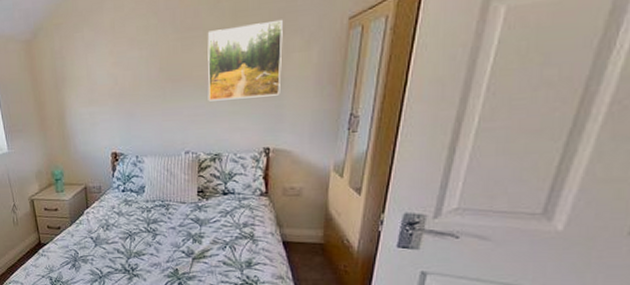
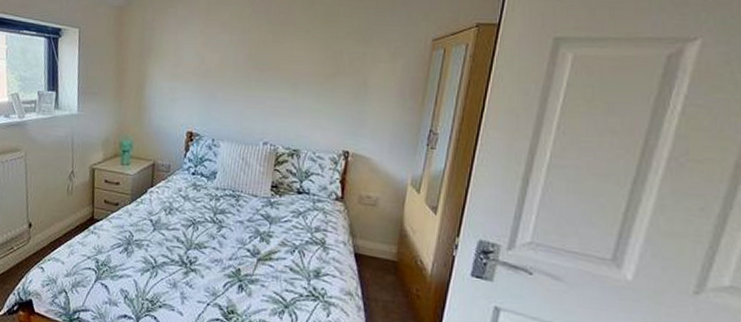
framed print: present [207,19,283,101] -> none [292,29,371,101]

